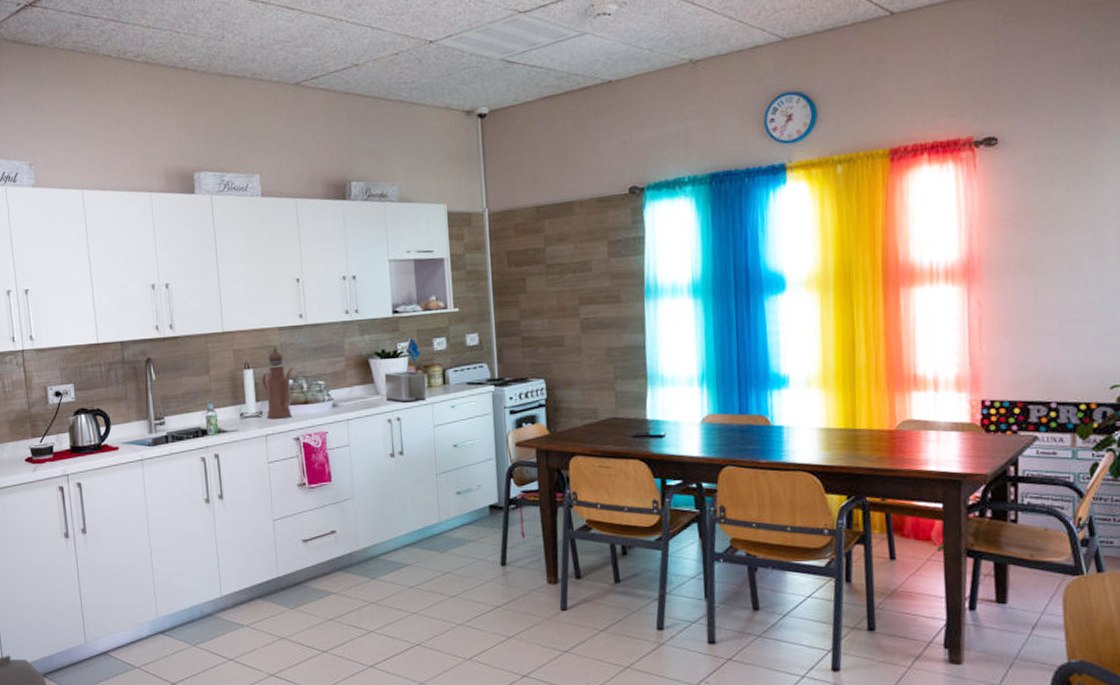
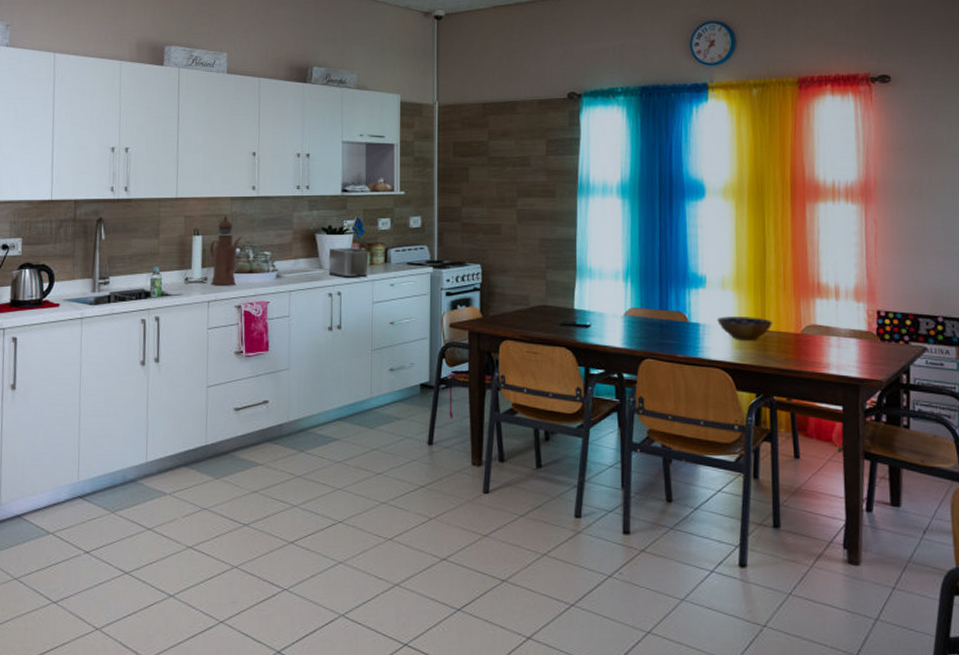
bowl: none [803,415,865,441] -> present [717,316,773,341]

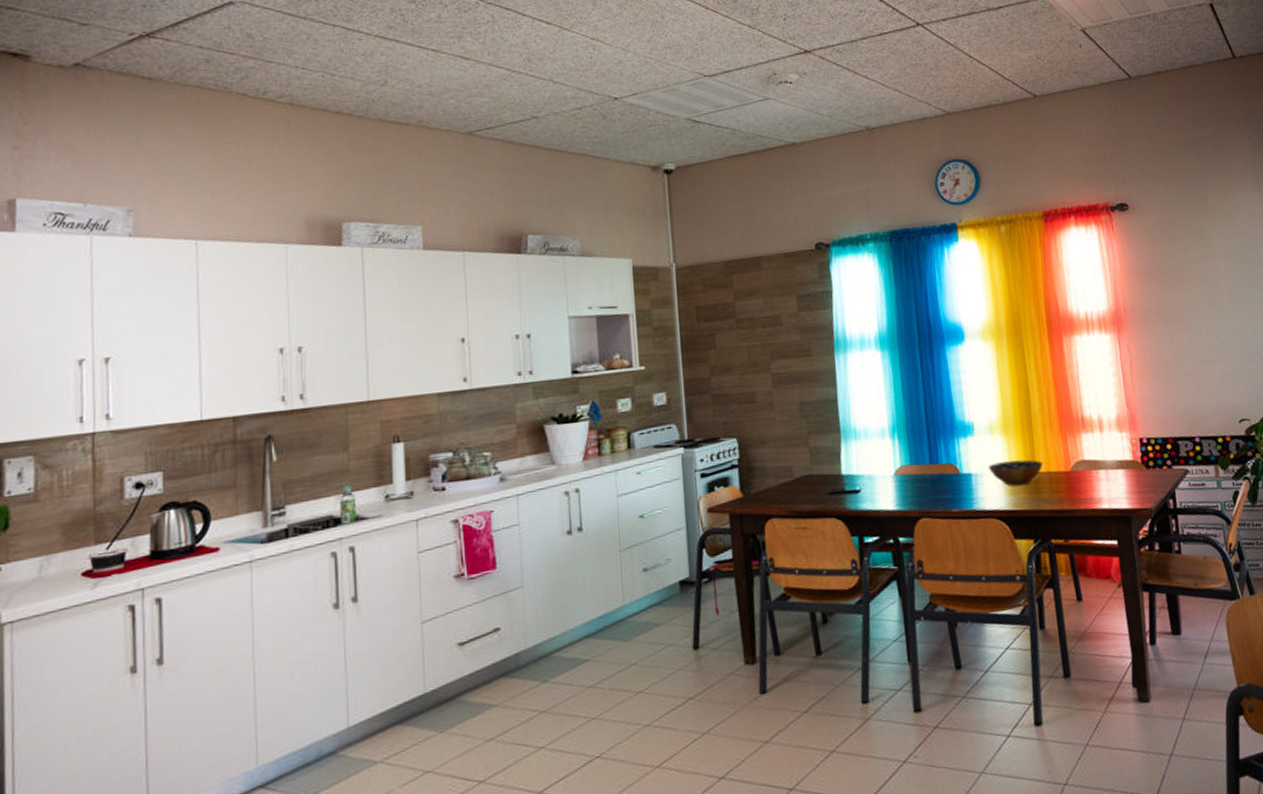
coffeepot: present [210,215,242,286] -> none [414,415,454,501]
toaster: present [328,247,369,279] -> none [561,435,610,473]

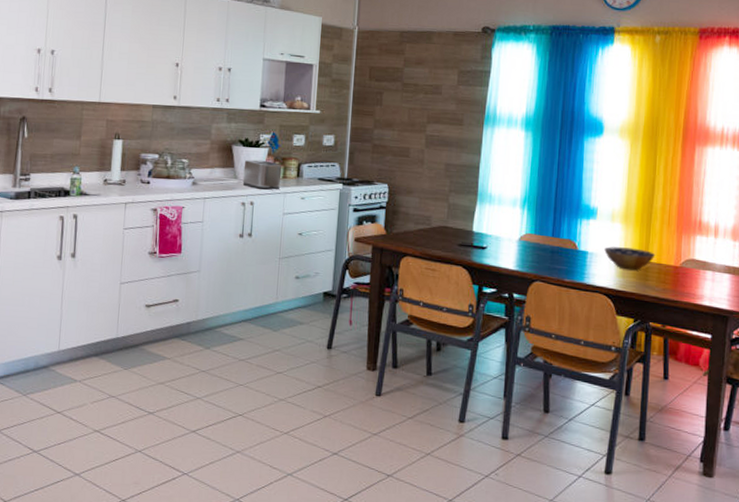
toaster: none [561,435,610,473] -> present [242,159,282,190]

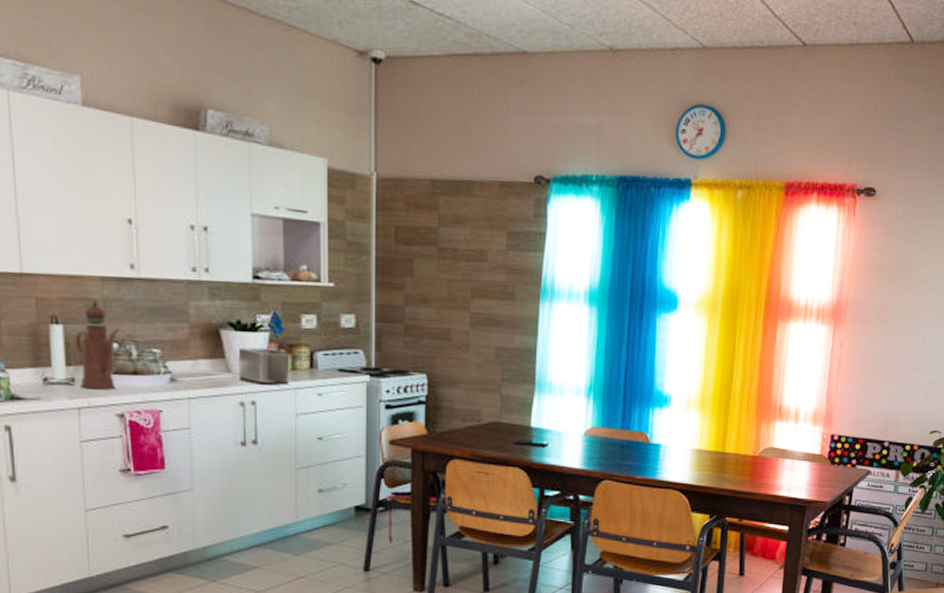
coffeepot: none [129,122,161,190] -> present [75,300,120,390]
bowl: present [604,246,656,270] -> none [679,437,733,463]

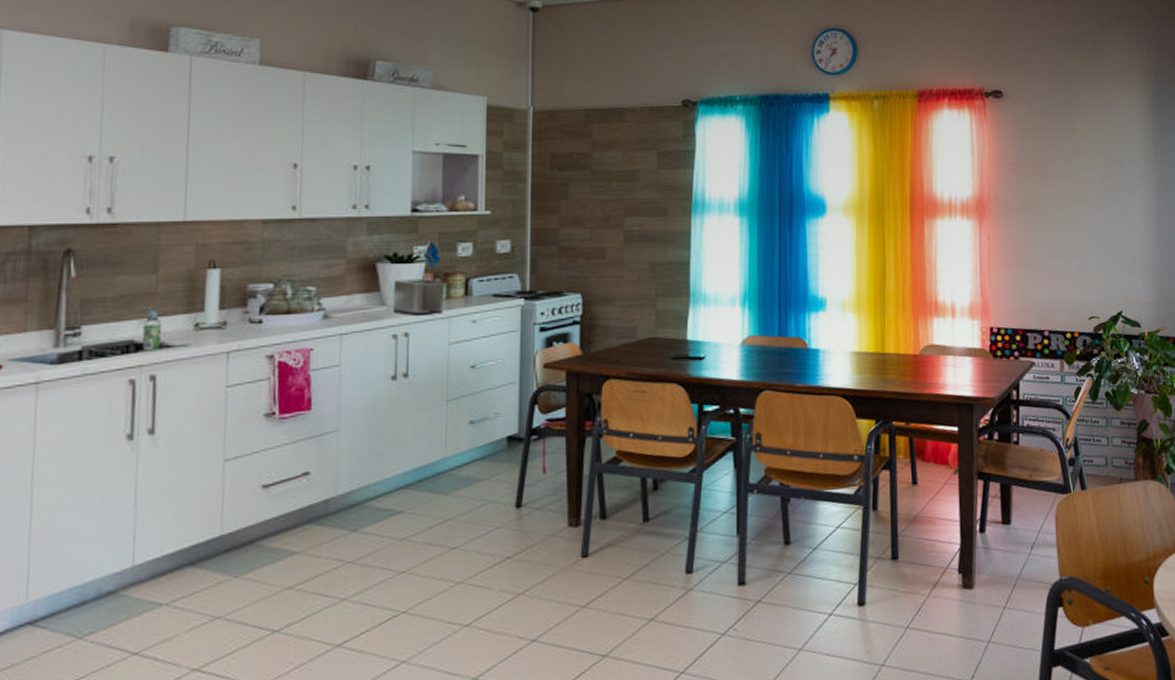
coffeepot: present [75,300,120,390] -> none [231,242,277,332]

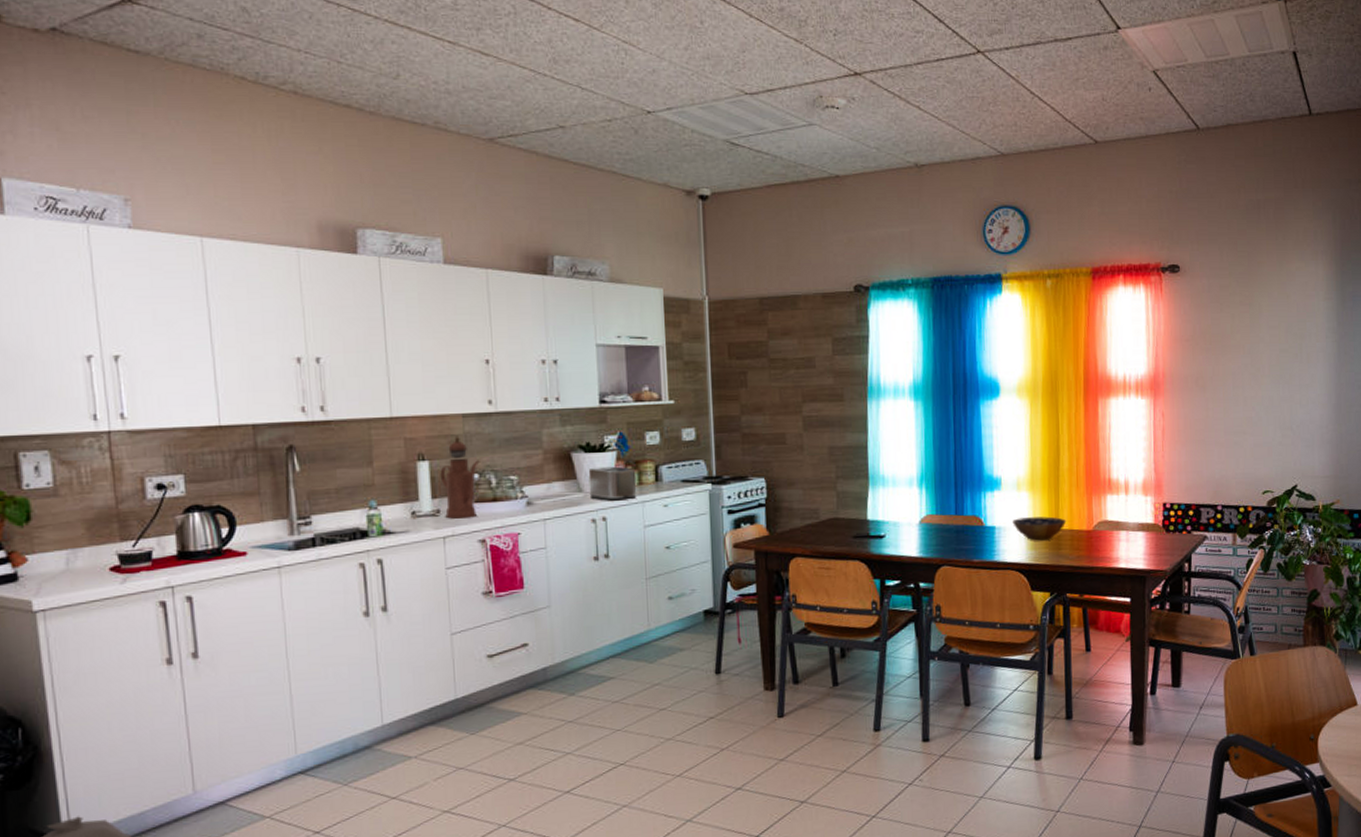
coffeepot: none [231,242,277,332] -> present [440,436,480,519]
bowl: none [837,339,893,365] -> present [1012,516,1067,541]

